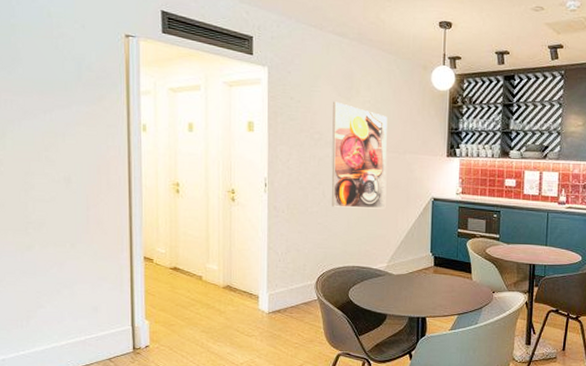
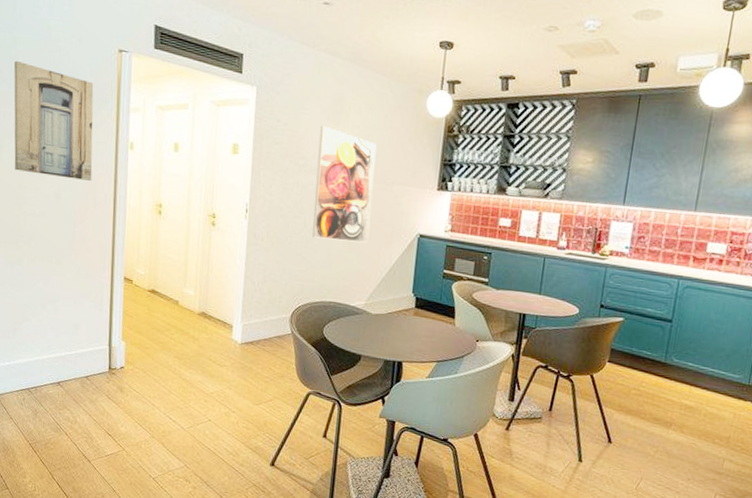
wall art: none [14,47,104,164] -> present [14,60,94,181]

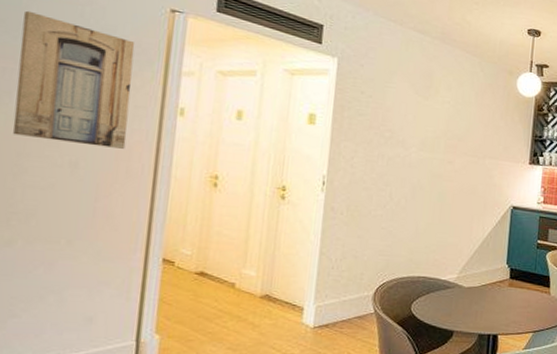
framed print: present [312,125,377,243] -> none [399,99,468,216]

